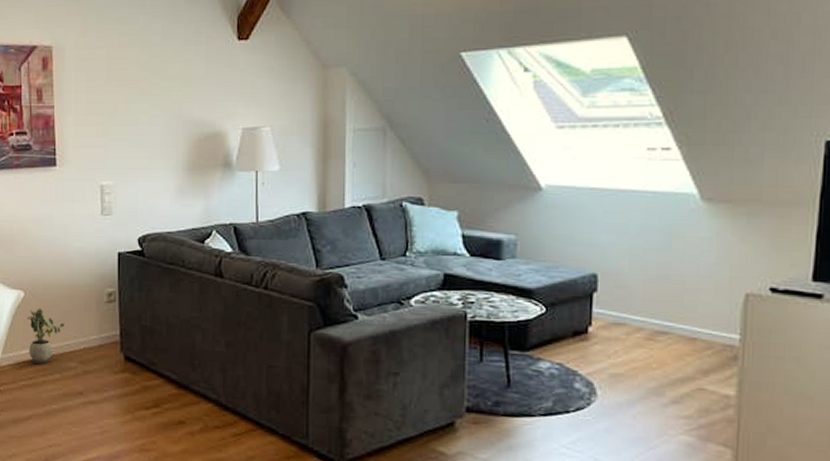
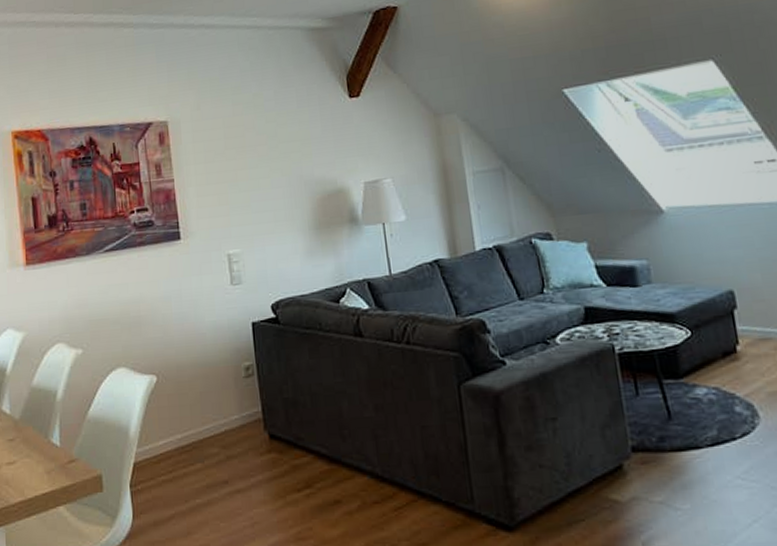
potted plant: present [26,308,64,364] -> none [161,392,202,454]

